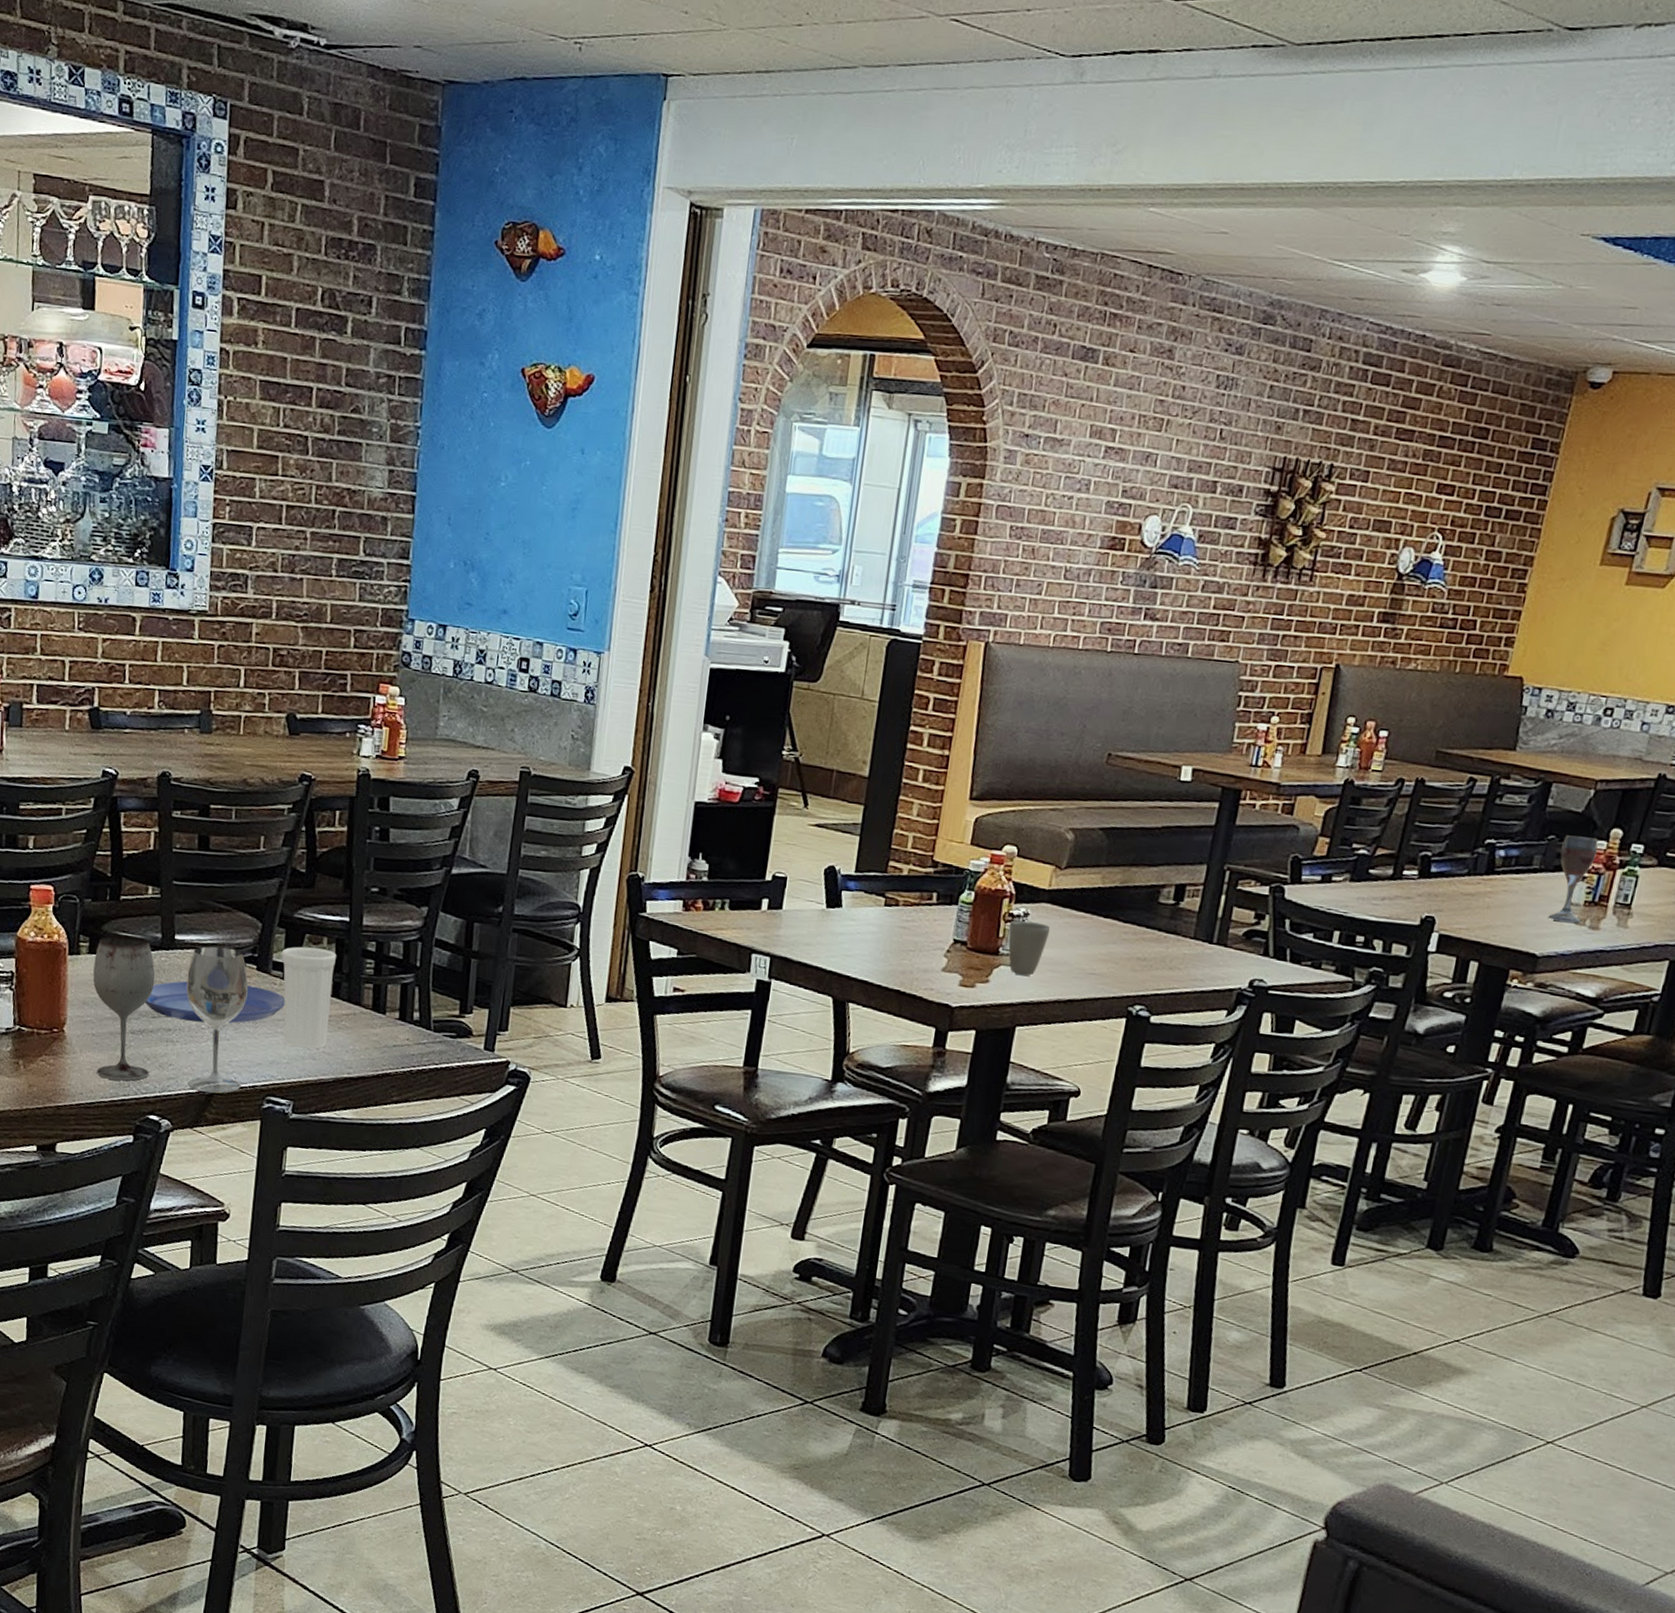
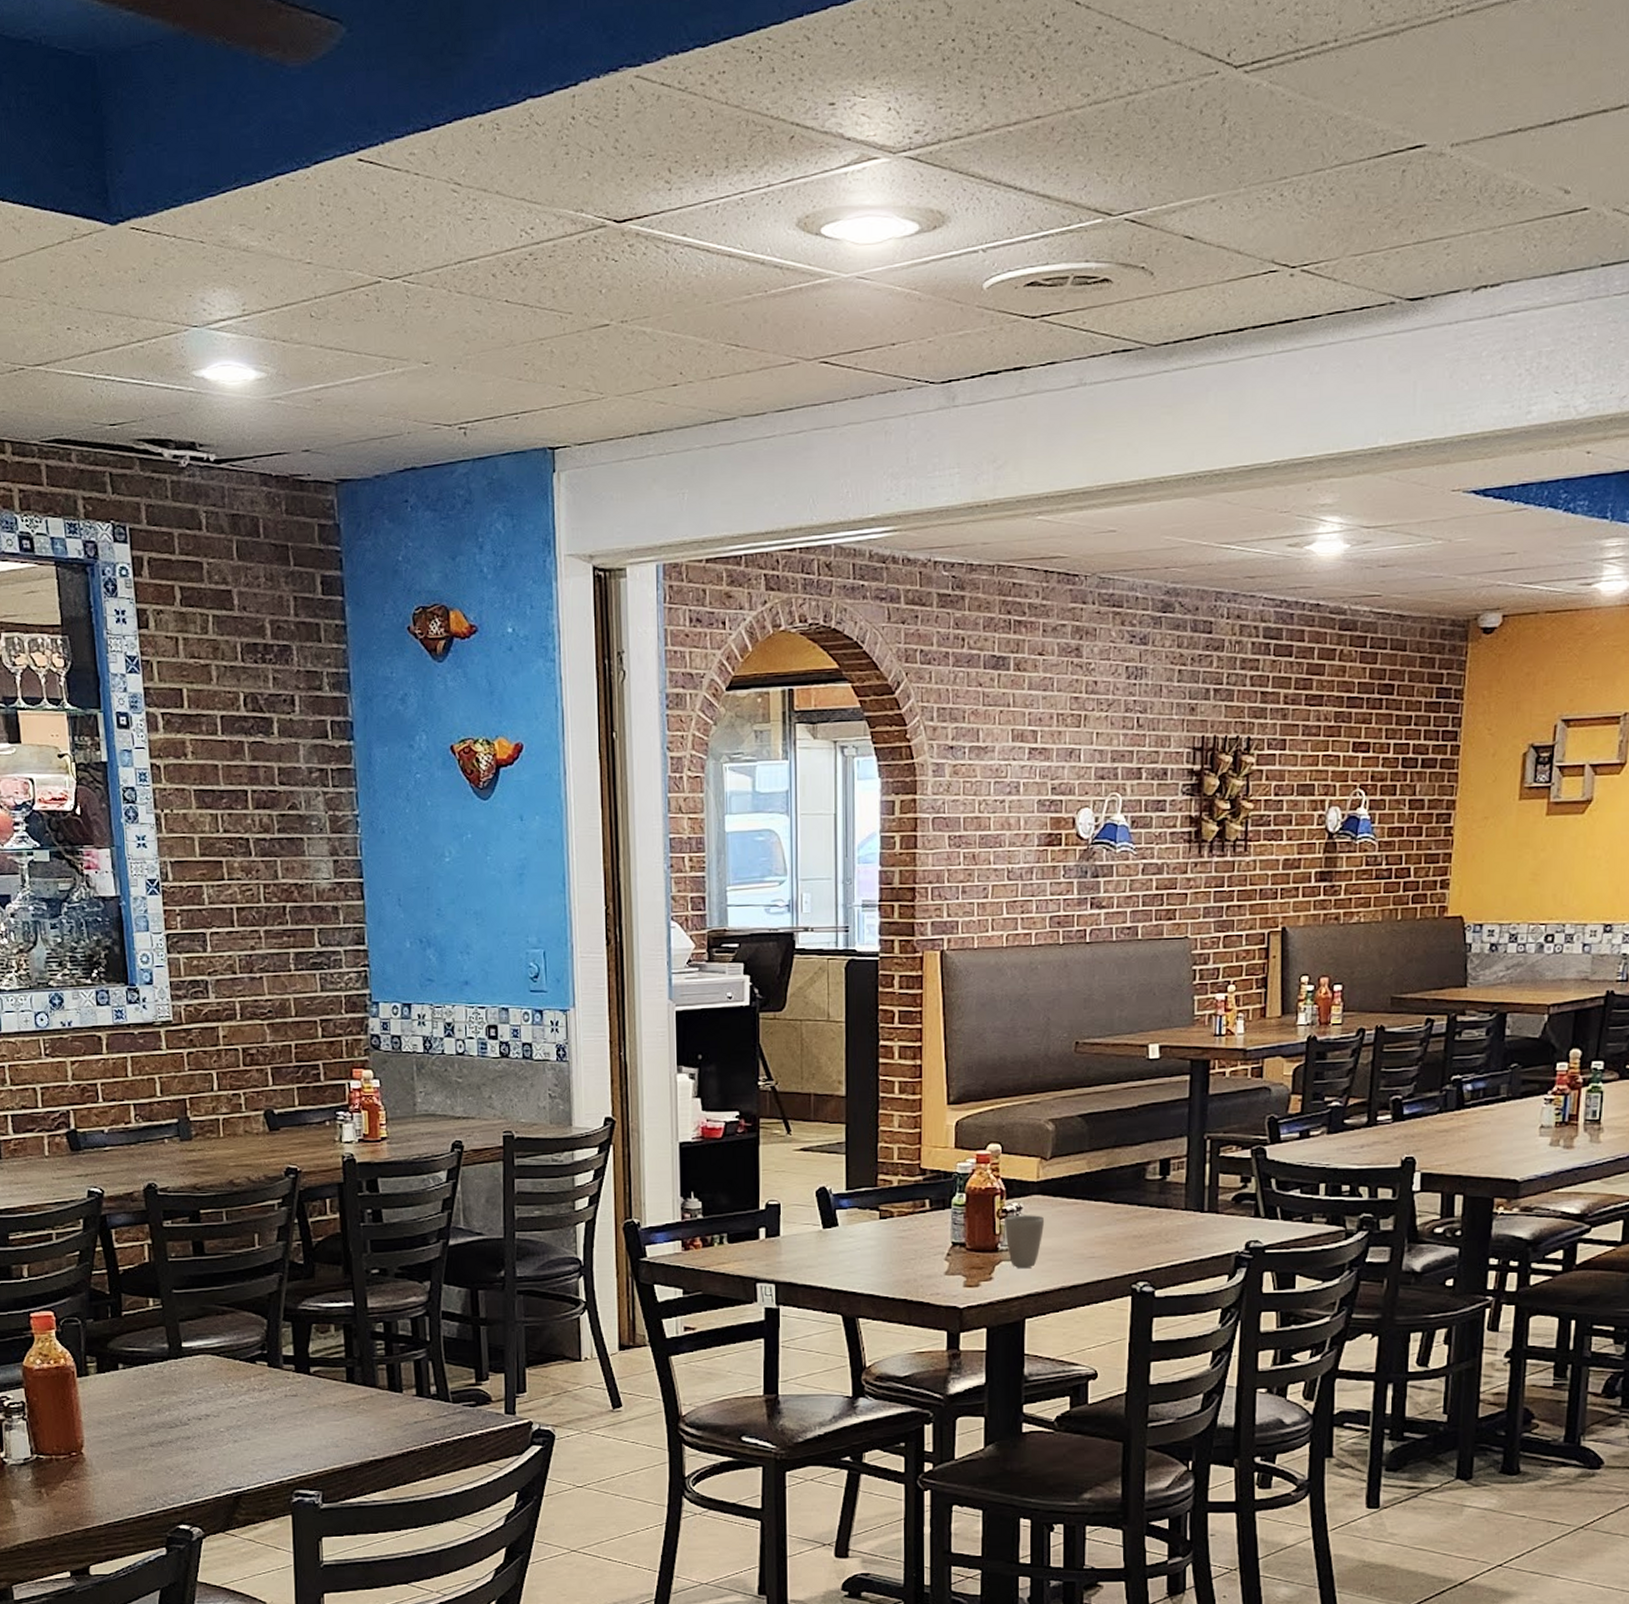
wineglass: present [93,935,248,1094] -> none [104,1348,268,1495]
plate: present [144,981,286,1024] -> none [160,1383,301,1426]
cup: present [281,946,336,1050] -> none [290,1337,347,1439]
cup: present [1548,835,1599,924] -> none [1523,1061,1559,1146]

